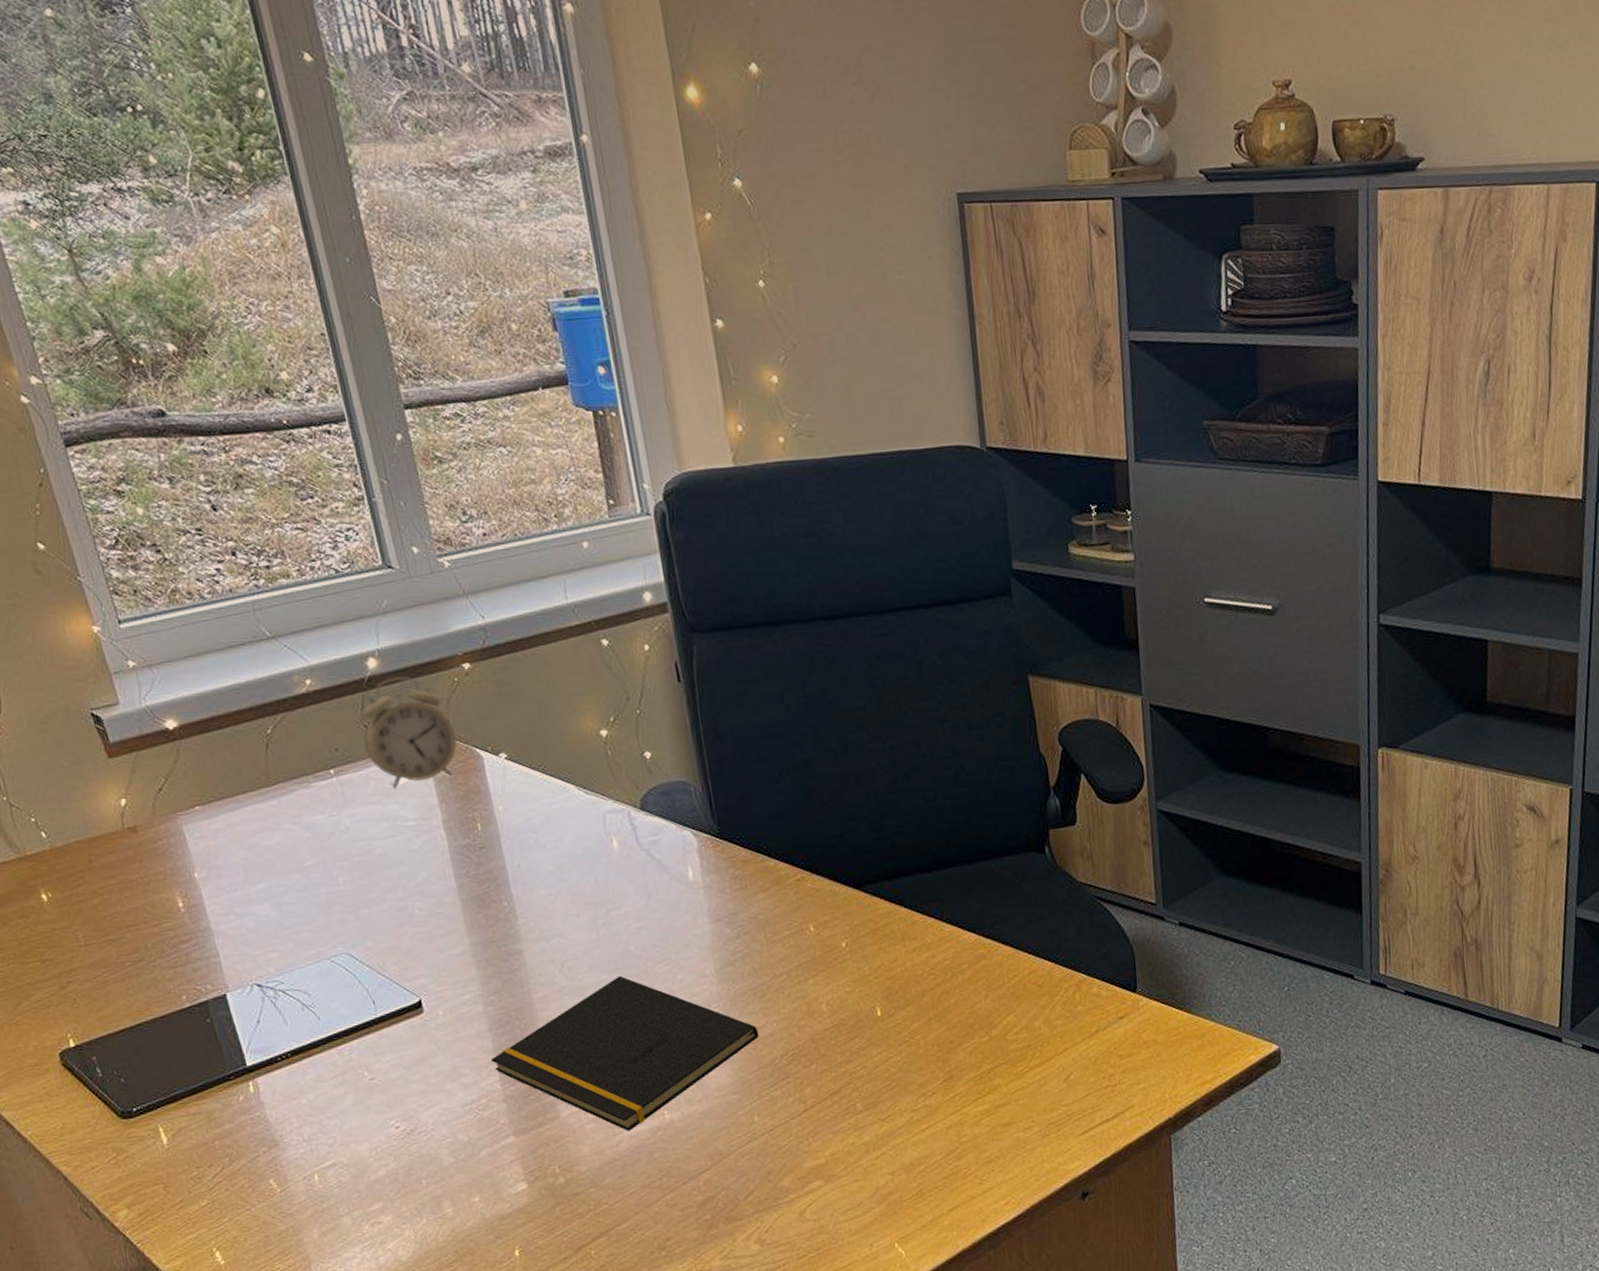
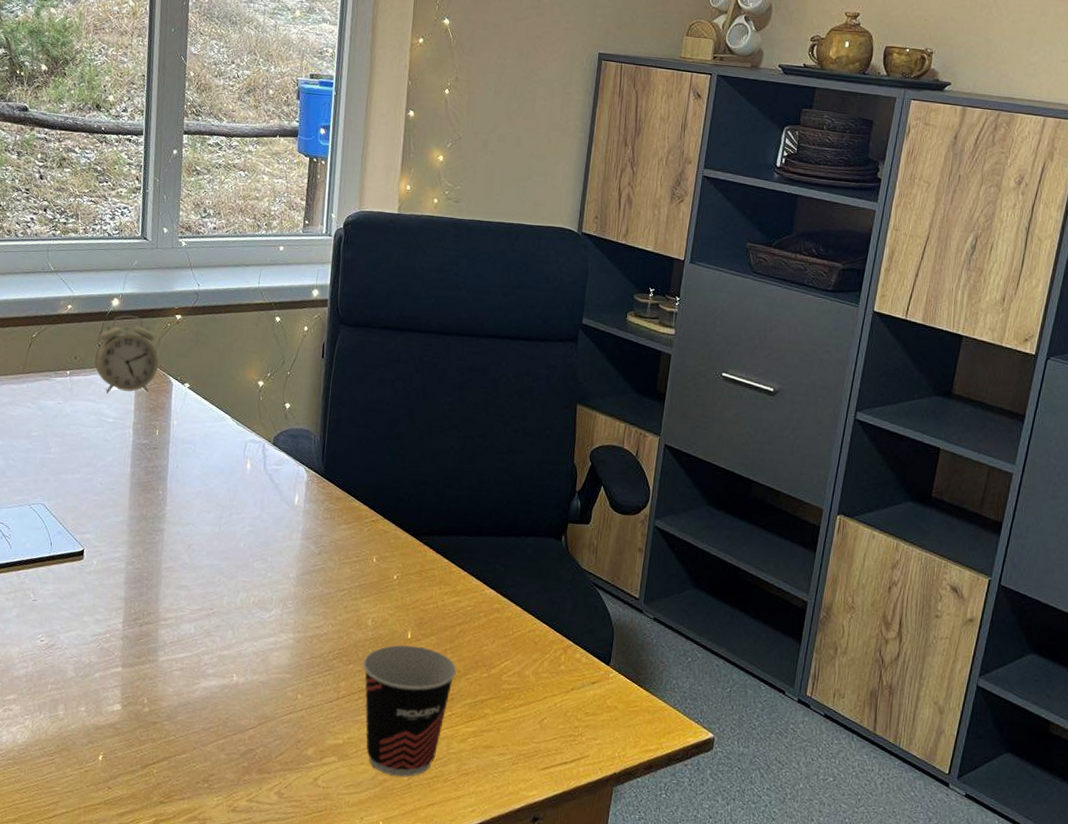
notepad: present [490,975,759,1131] -> none [120,563,317,684]
cup: none [827,1022,949,1186] -> present [362,644,457,778]

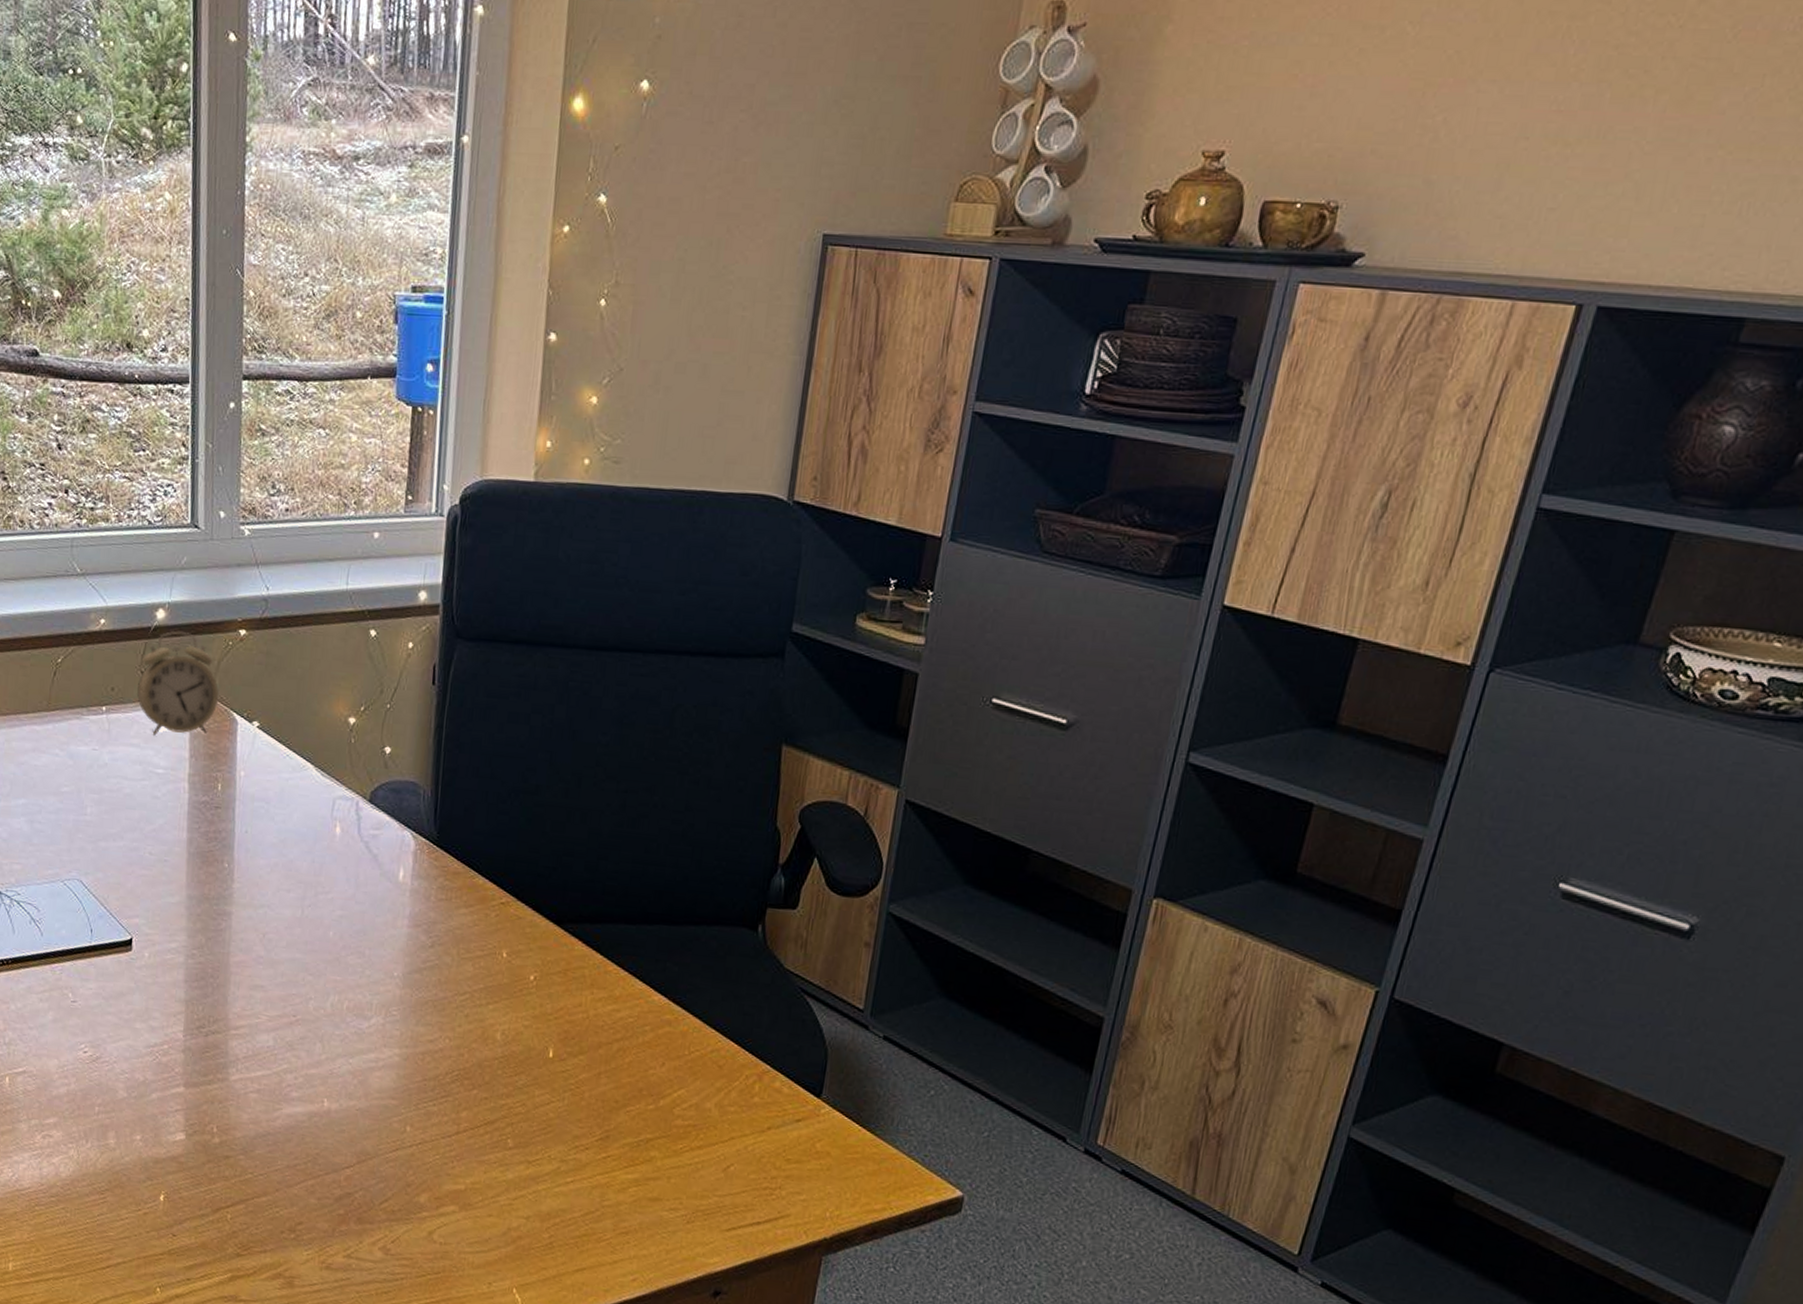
cup: present [362,644,457,778] -> none [490,1065,614,1235]

